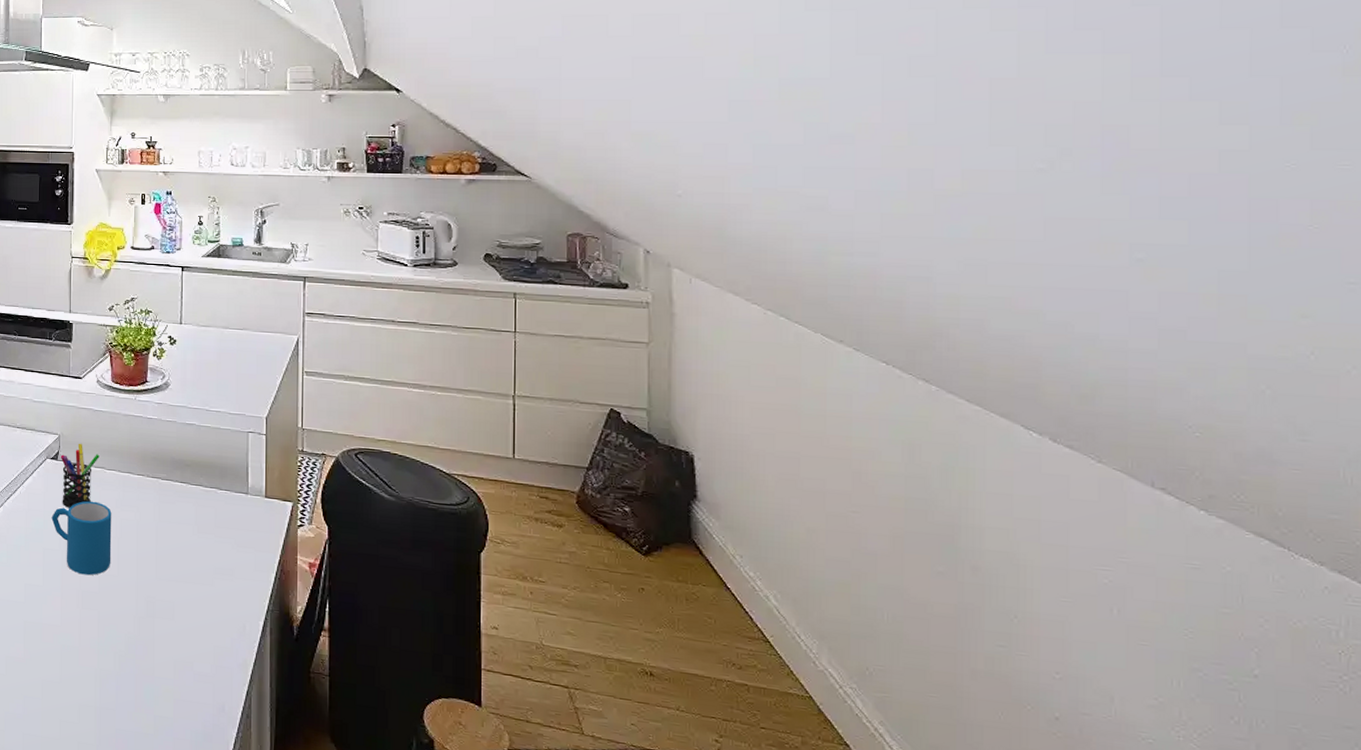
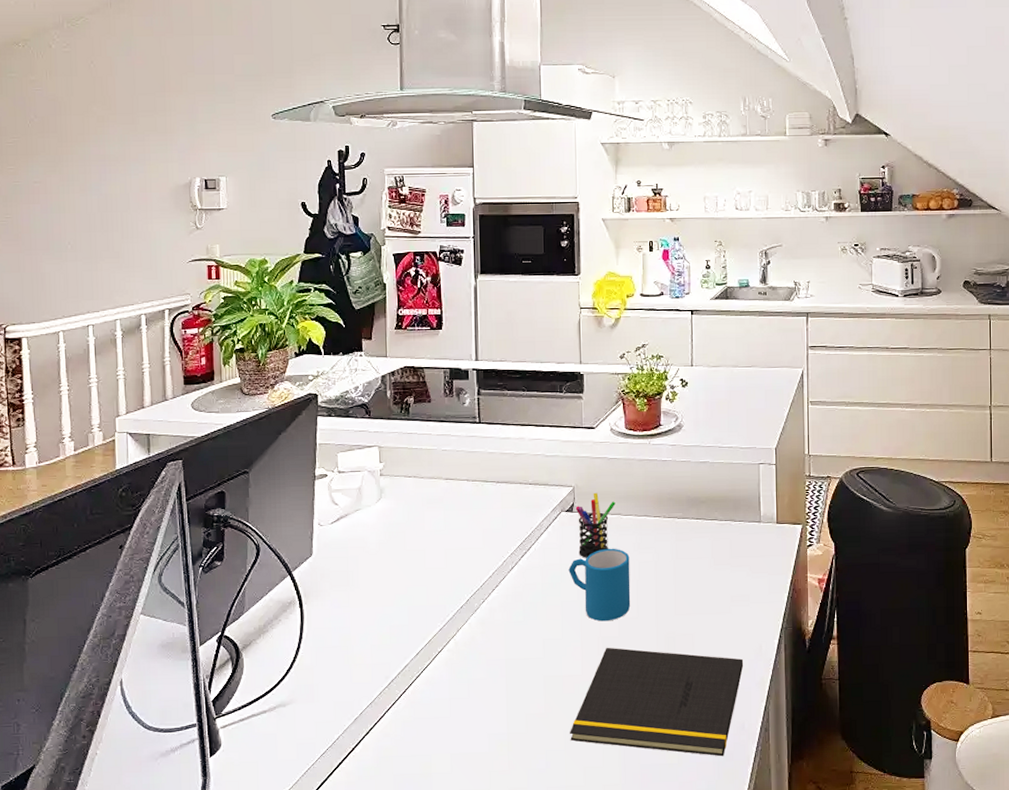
notepad: none [47,601,226,736] -> present [570,647,744,757]

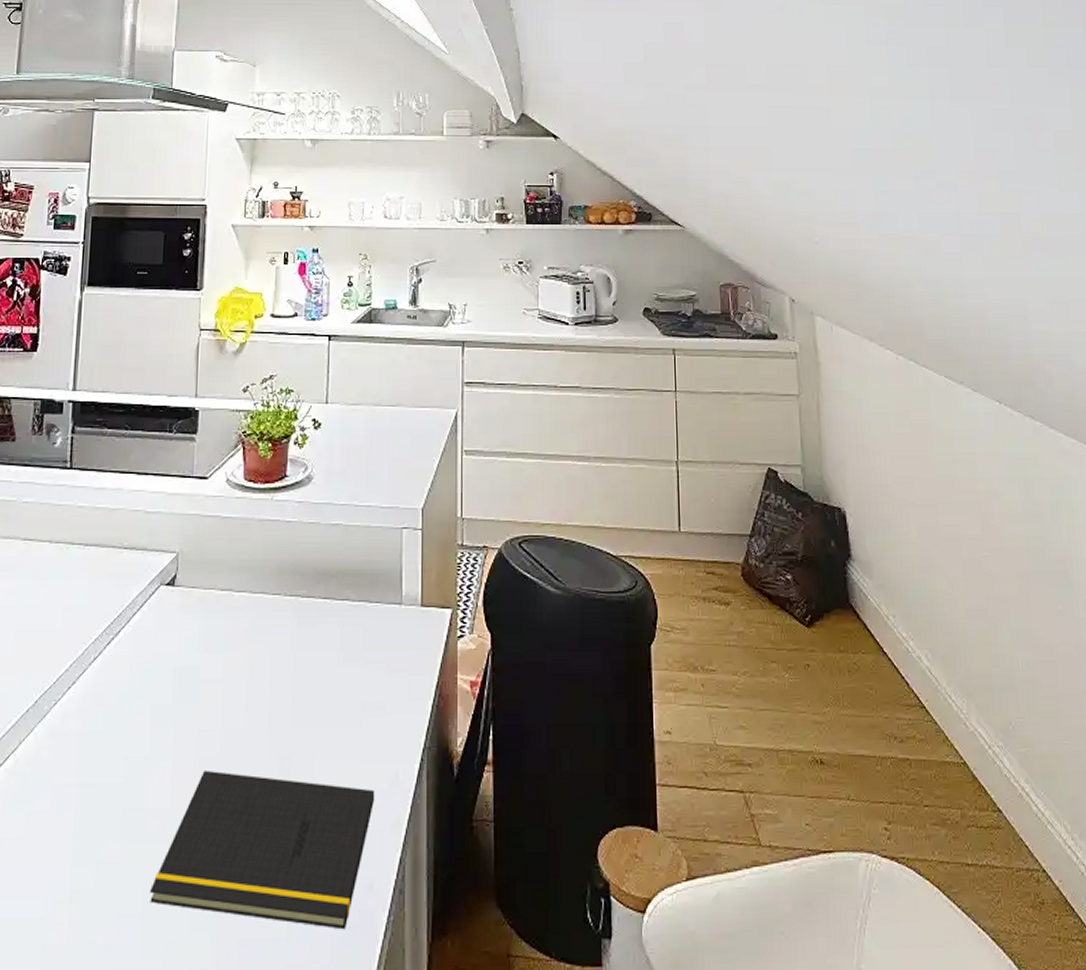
mug: present [568,548,631,622] -> none [164,634,240,734]
pen holder: present [575,492,616,558] -> none [178,561,227,647]

